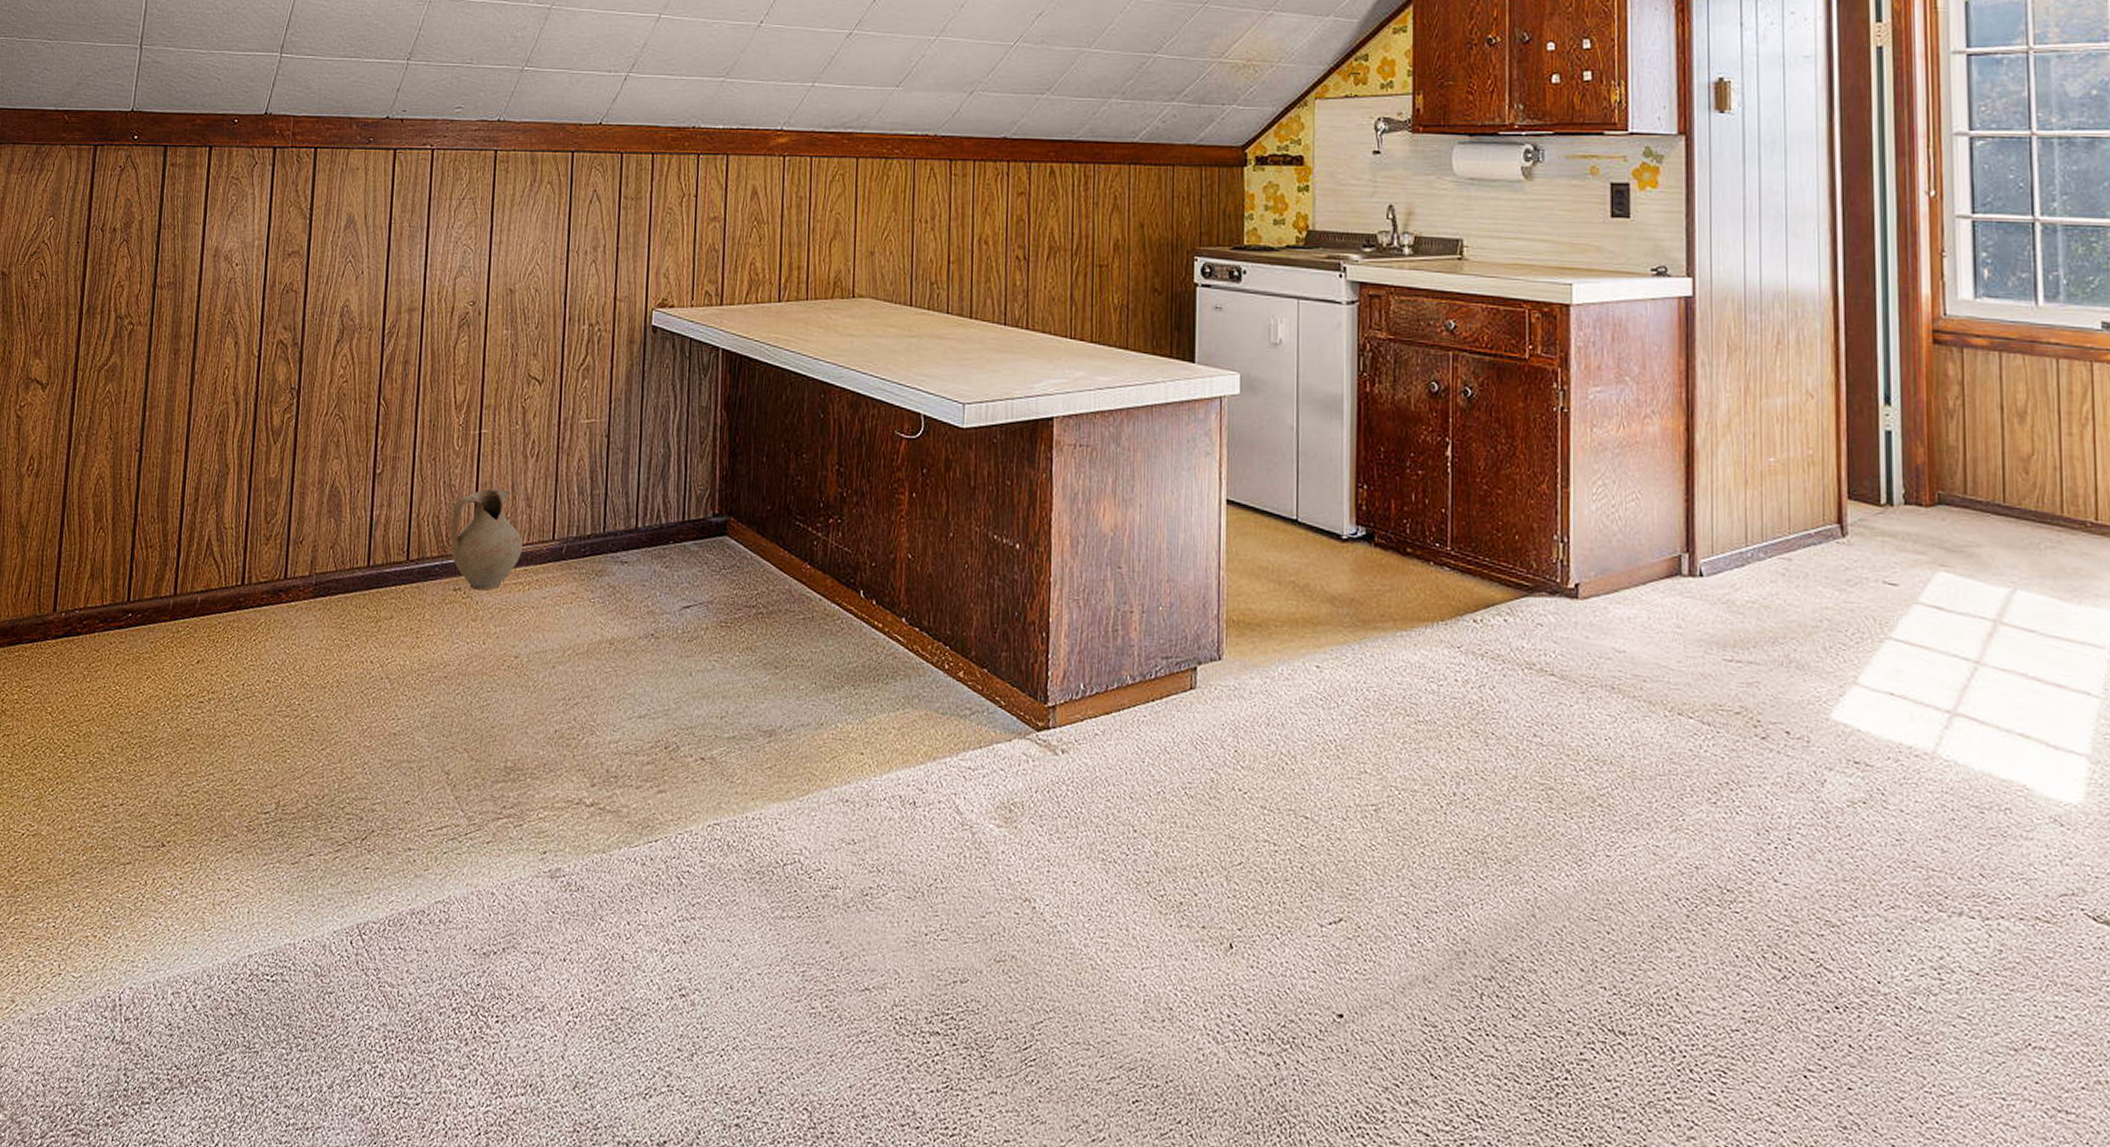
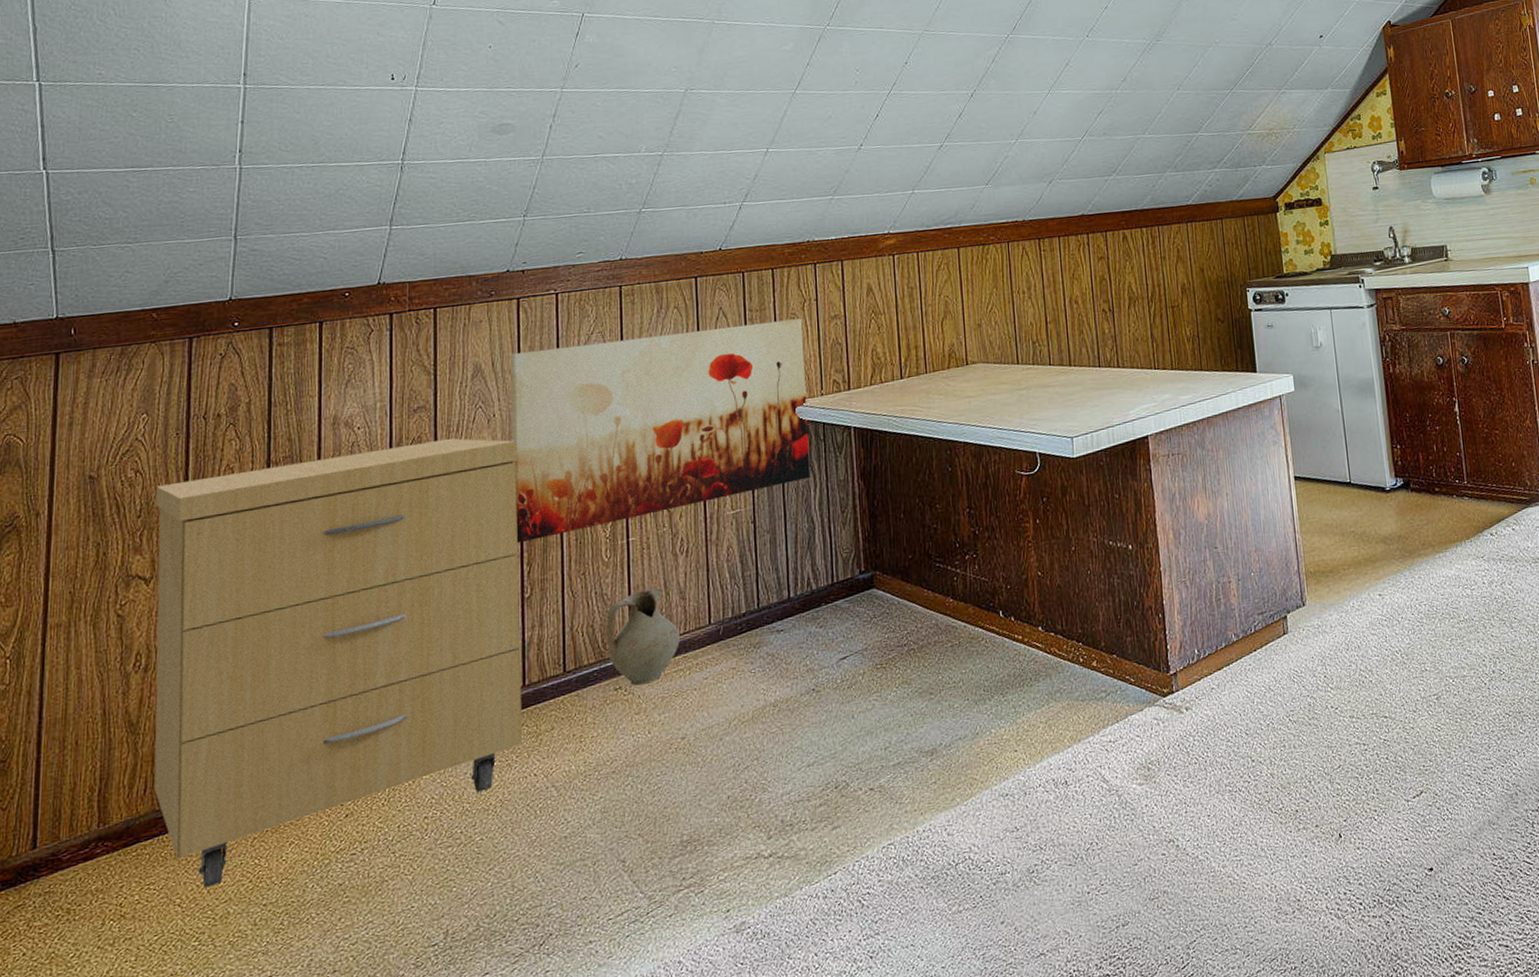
storage cabinet: none [36,289,382,703] -> present [154,438,522,888]
wall art: none [373,208,679,414] -> present [509,318,810,544]

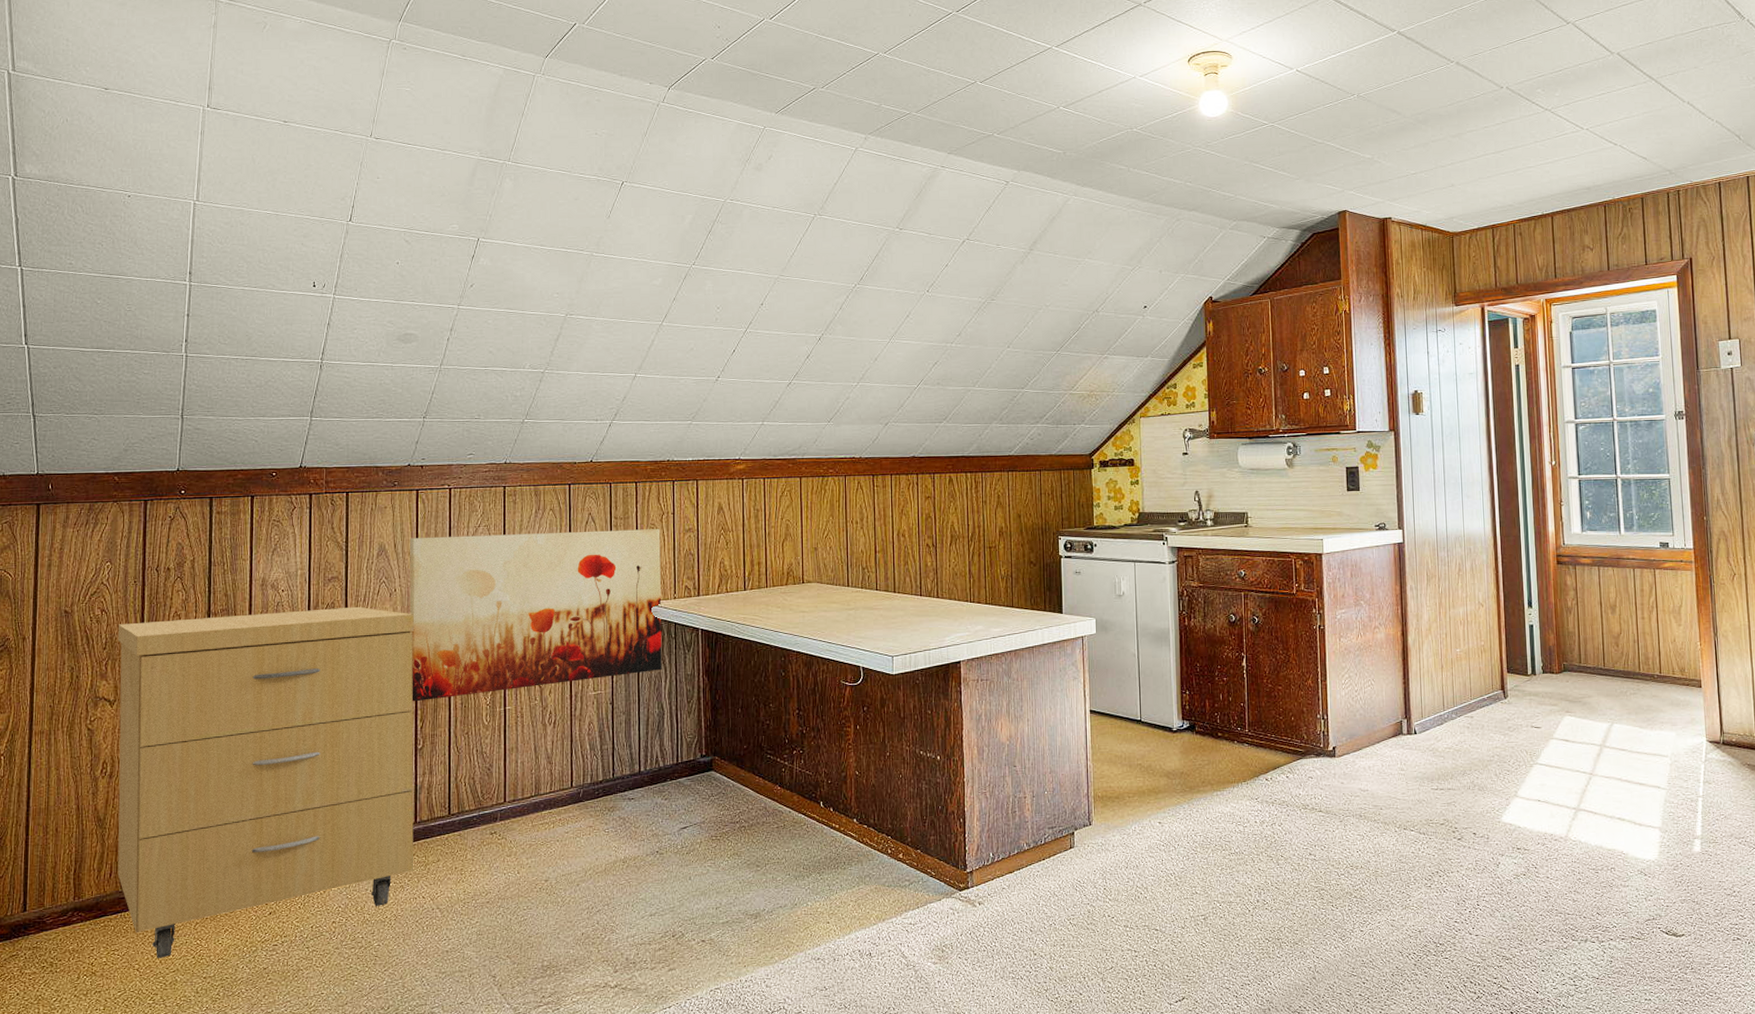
ceramic jug: present [606,588,680,686] -> none [485,752,546,832]

